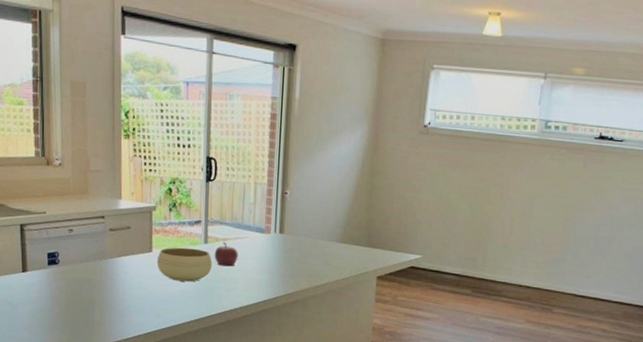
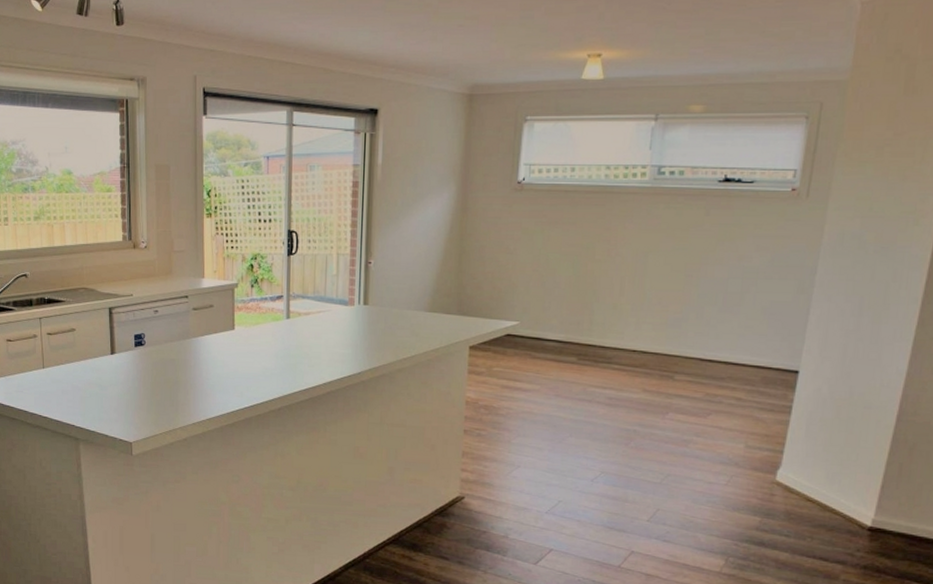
bowl: present [156,247,212,282] -> none [239,324,295,359]
fruit: present [214,242,238,267] -> none [296,316,321,342]

